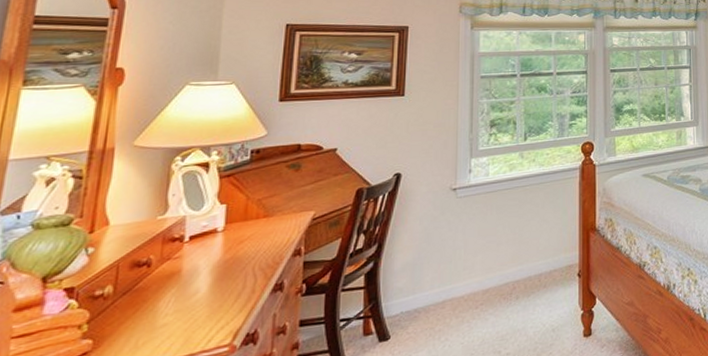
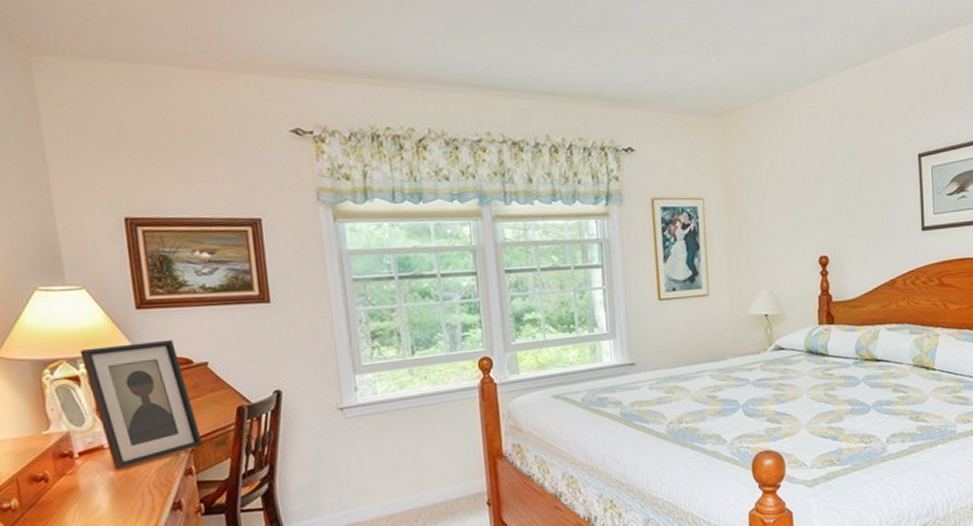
picture frame: none [215,128,317,252] -> present [79,339,202,469]

